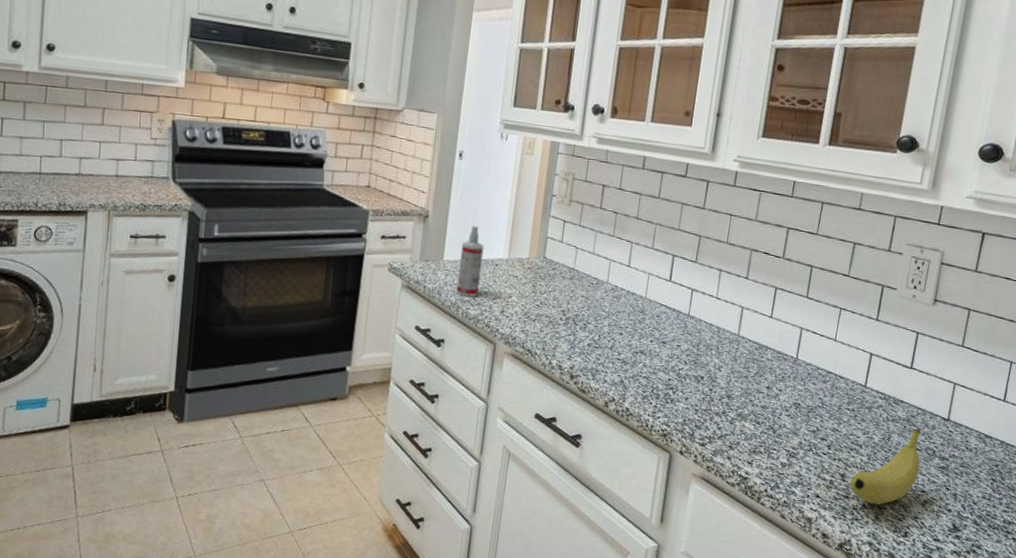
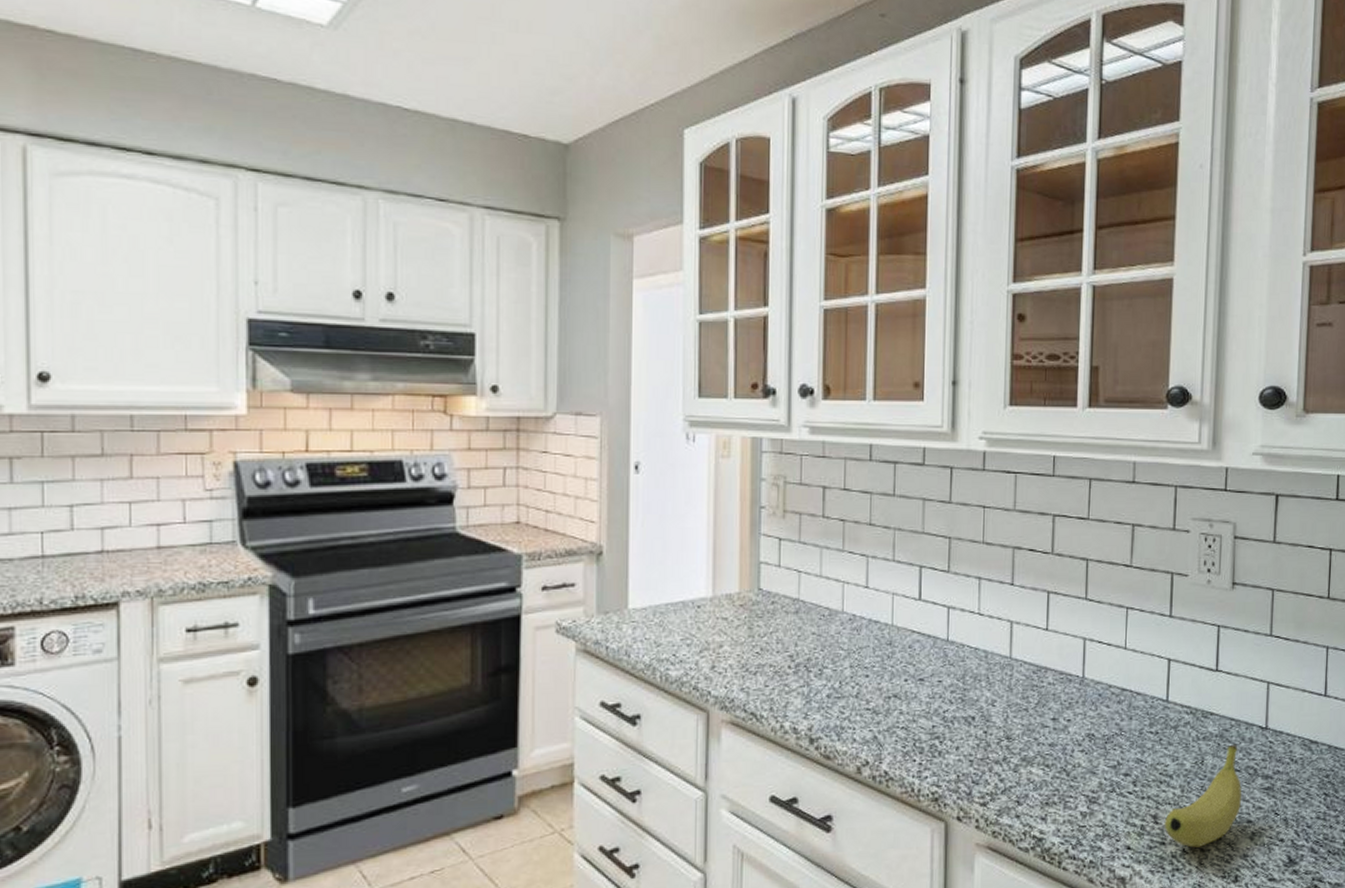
spray bottle: present [456,226,484,297] -> none [649,559,680,654]

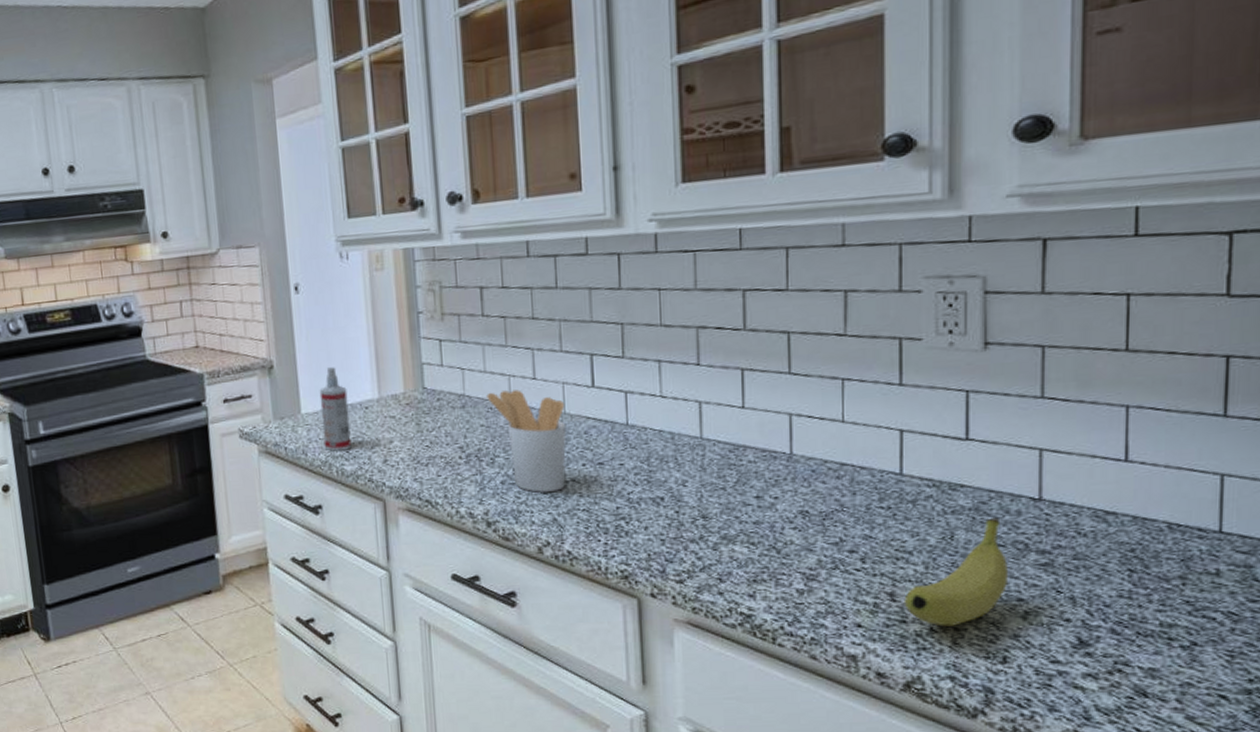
spray bottle: none [649,559,680,654] -> present [319,367,352,451]
utensil holder: none [820,598,893,709] -> present [486,390,567,493]

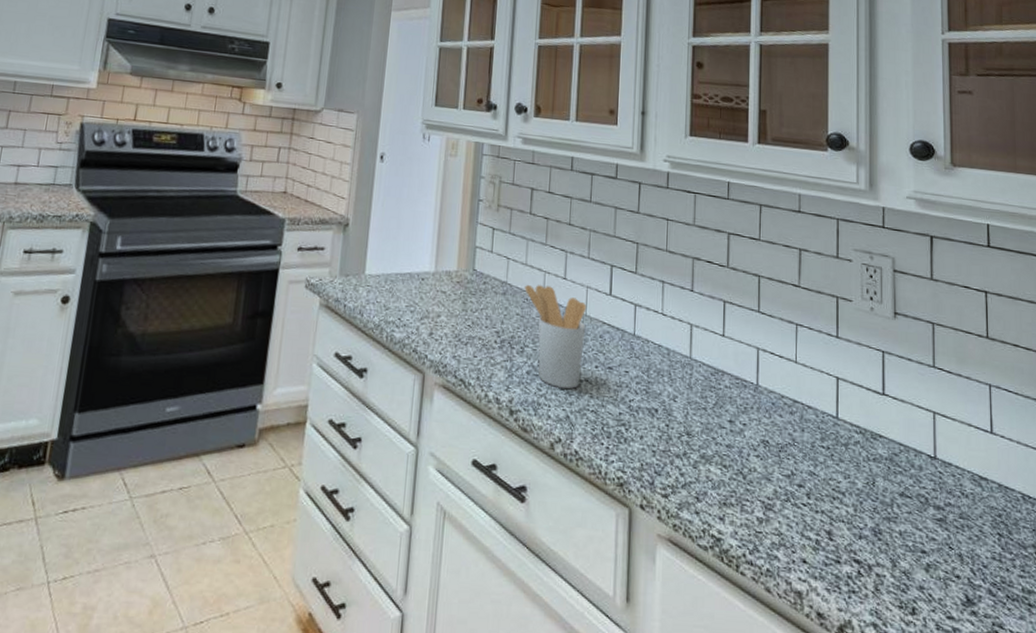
spray bottle: present [319,367,352,451] -> none [379,235,409,317]
fruit: present [904,517,1008,627] -> none [838,469,914,572]

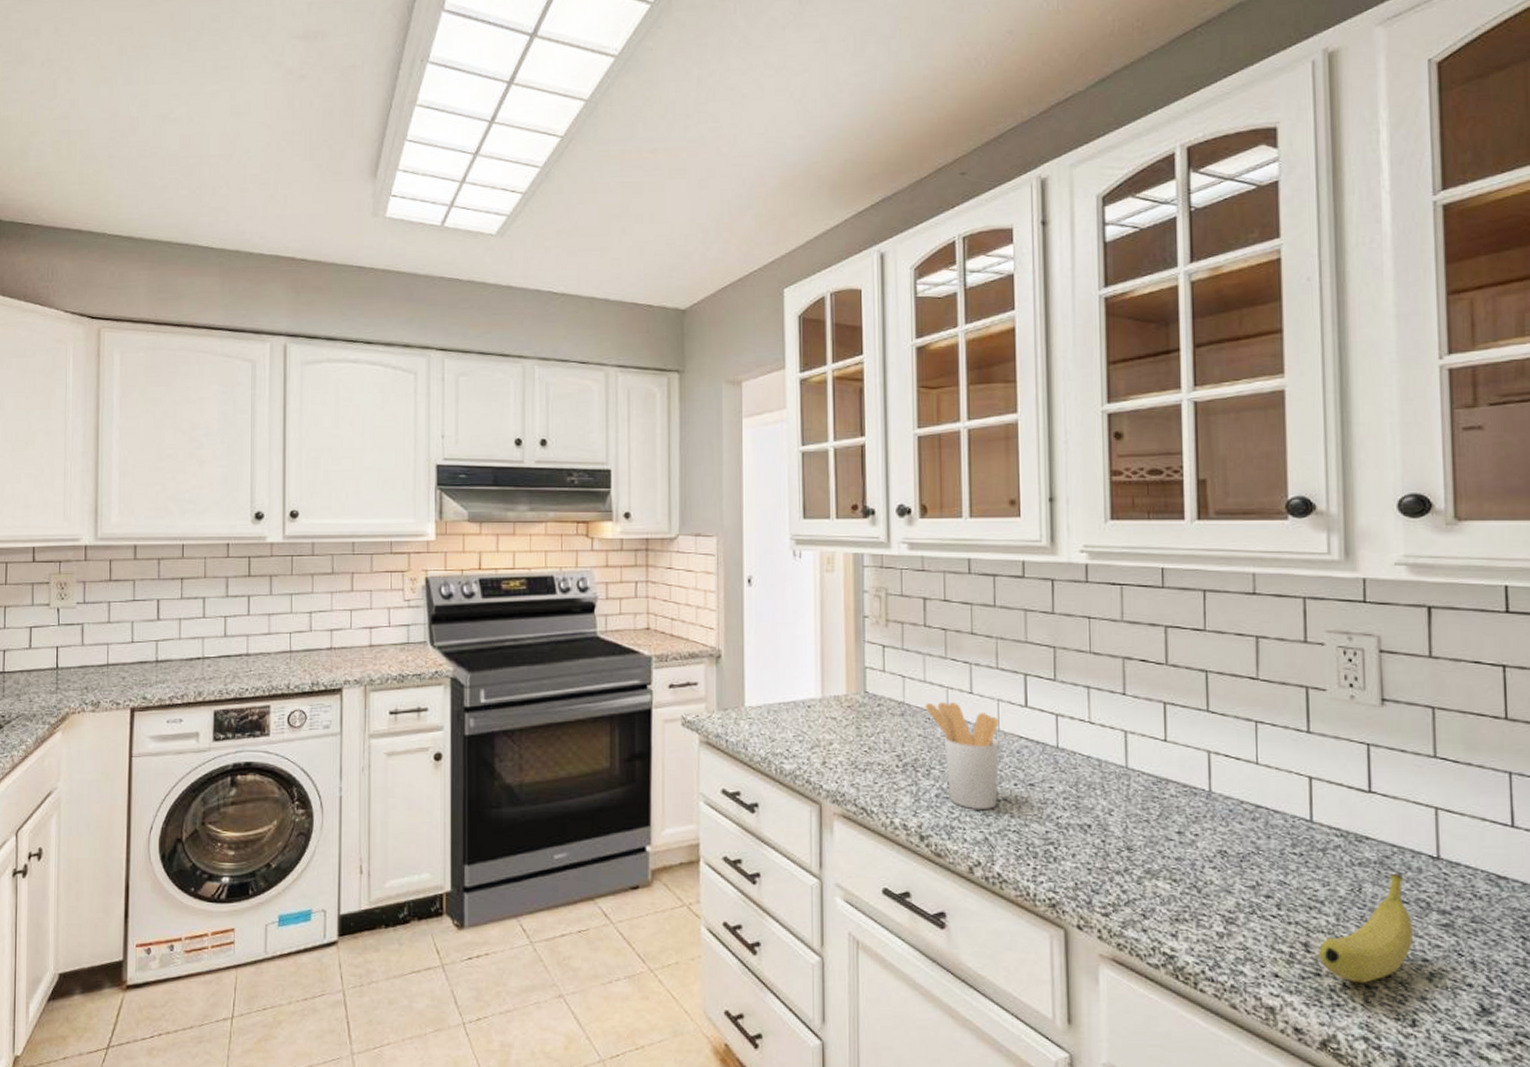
fruit: none [838,469,914,572] -> present [1317,873,1413,983]

